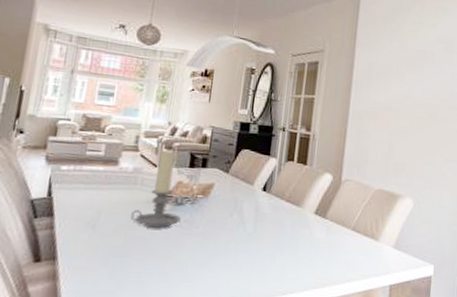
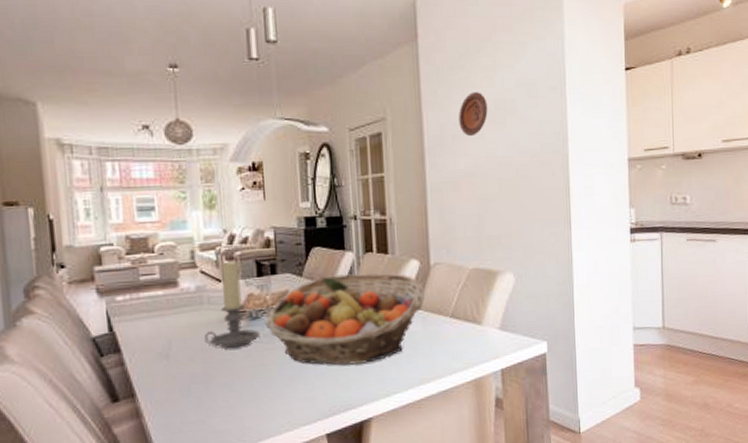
fruit basket: none [187,176,333,261] -> present [265,273,425,365]
decorative plate: none [384,41,411,77] -> present [459,92,488,137]

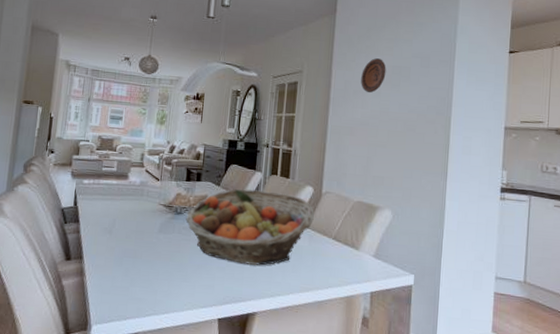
candle holder: present [205,261,260,350] -> none [139,165,180,234]

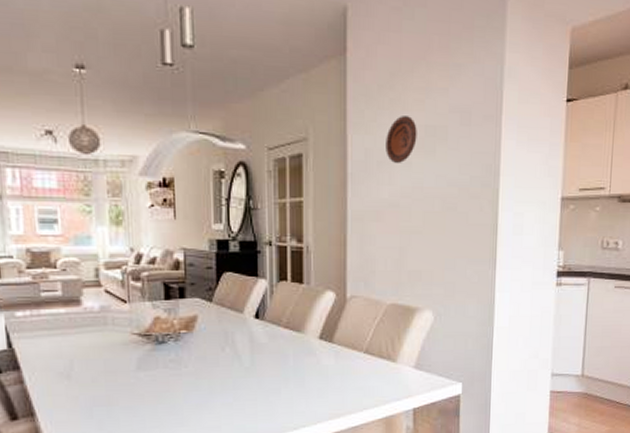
fruit basket: present [185,188,314,266] -> none [171,302,339,396]

